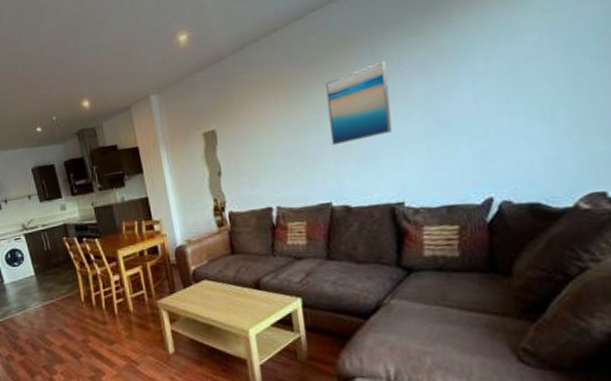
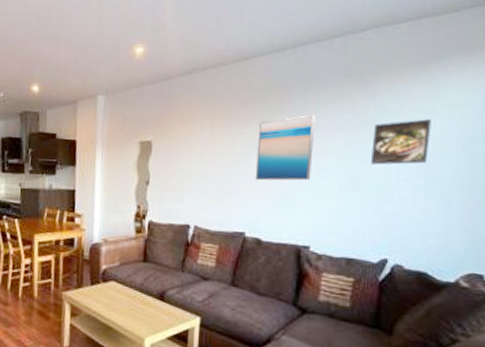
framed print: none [453,34,521,100] -> present [370,119,431,165]

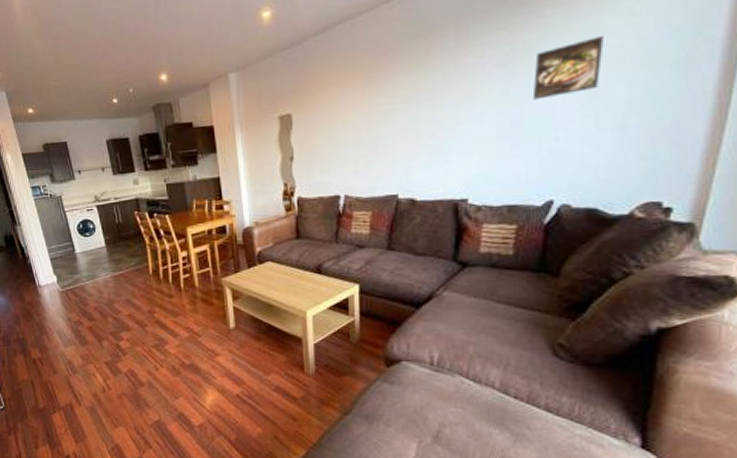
wall art: present [255,114,315,181] -> none [404,53,468,138]

